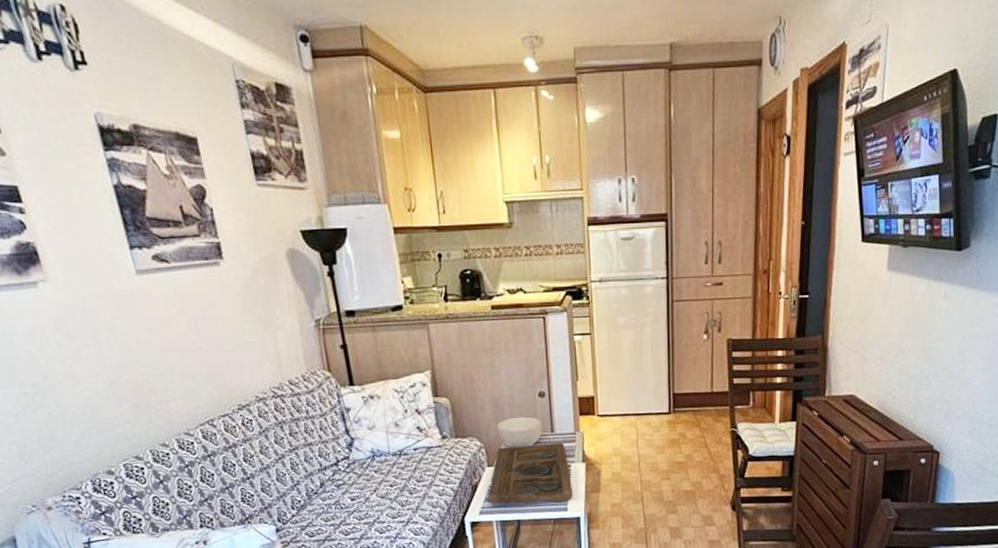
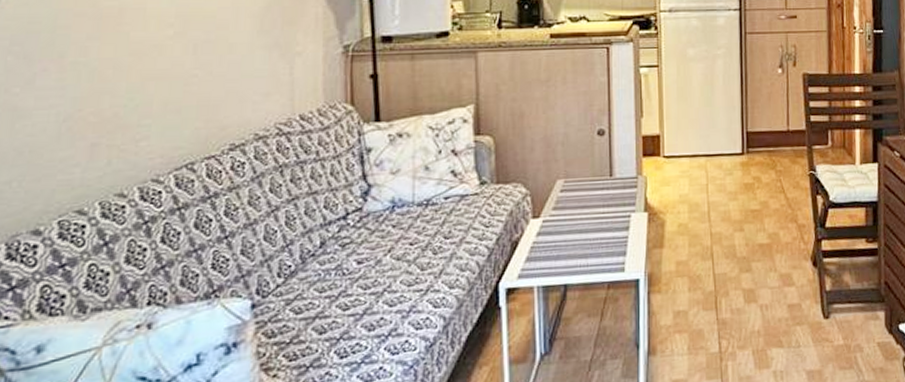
decorative tray: present [487,442,573,505] -> none [529,188,632,265]
bowl: present [496,416,543,448] -> none [546,158,601,195]

